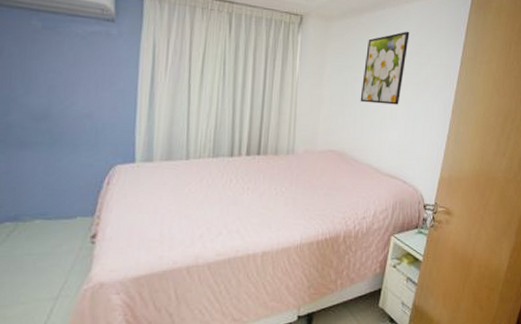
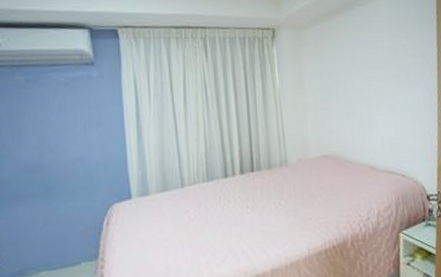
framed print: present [360,31,410,105] -> none [342,27,384,103]

